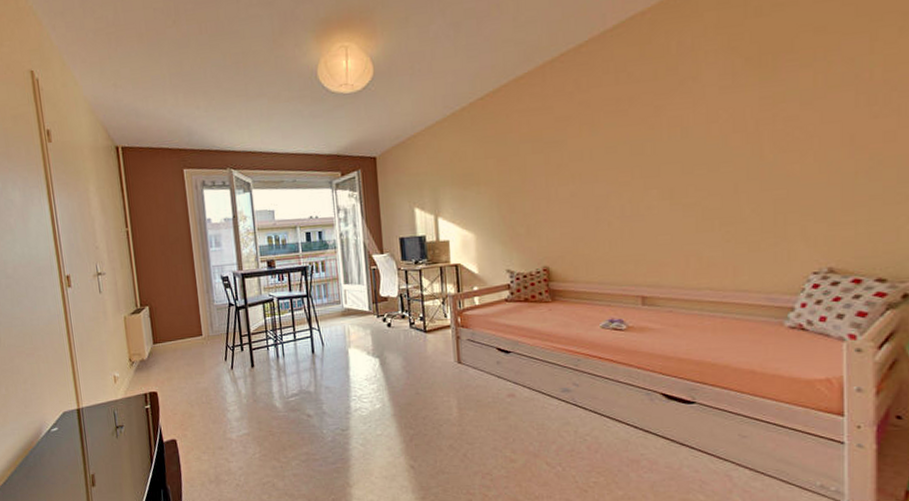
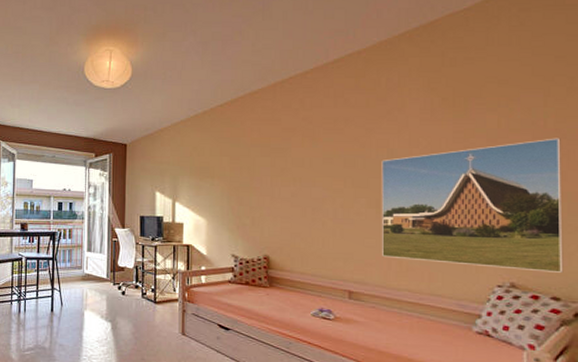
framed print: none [674,90,891,255] -> present [381,138,563,273]

